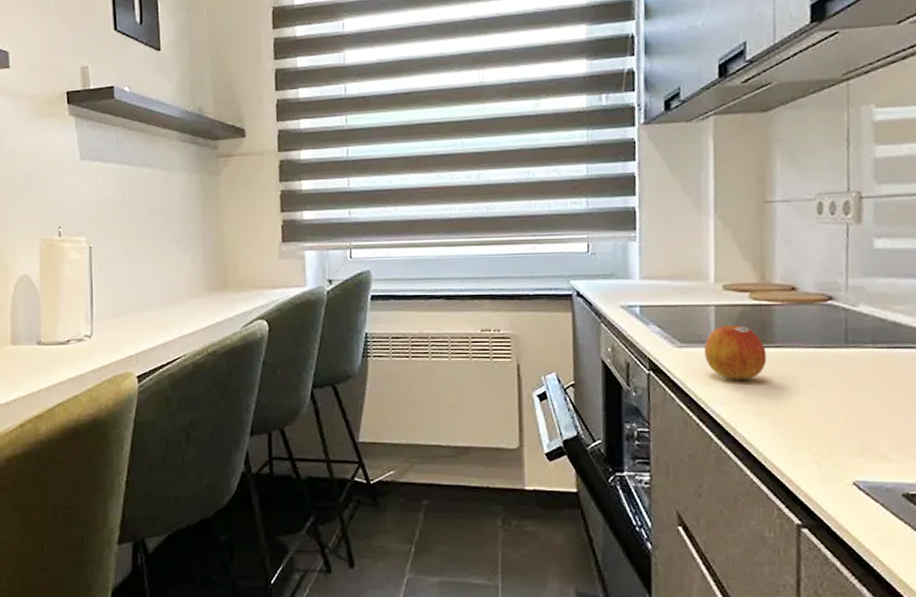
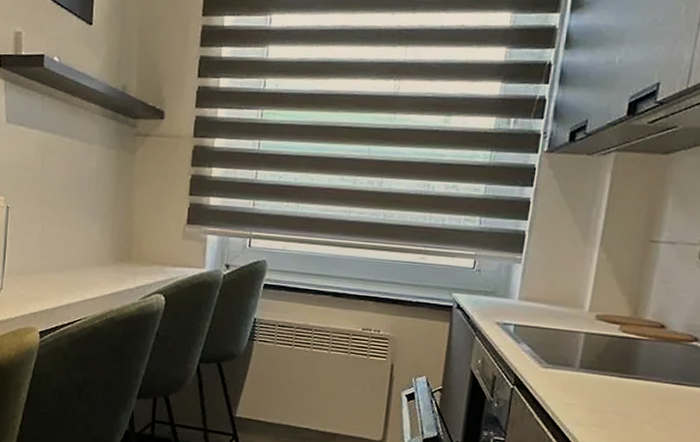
apple: present [703,325,767,380] -> none [567,352,627,405]

